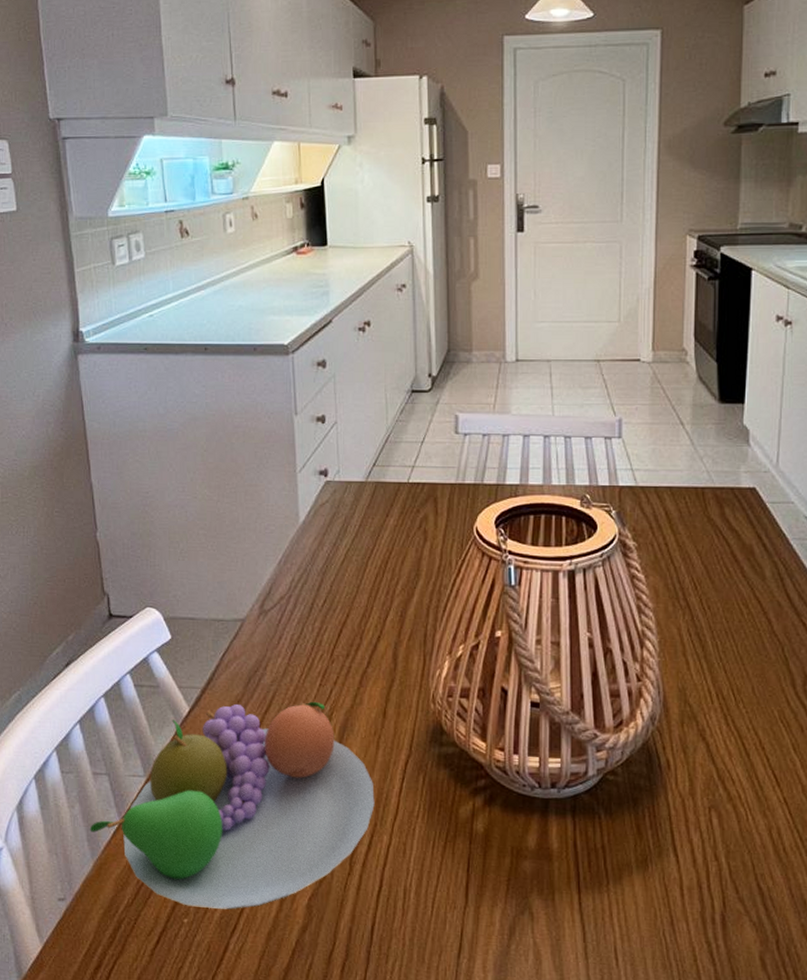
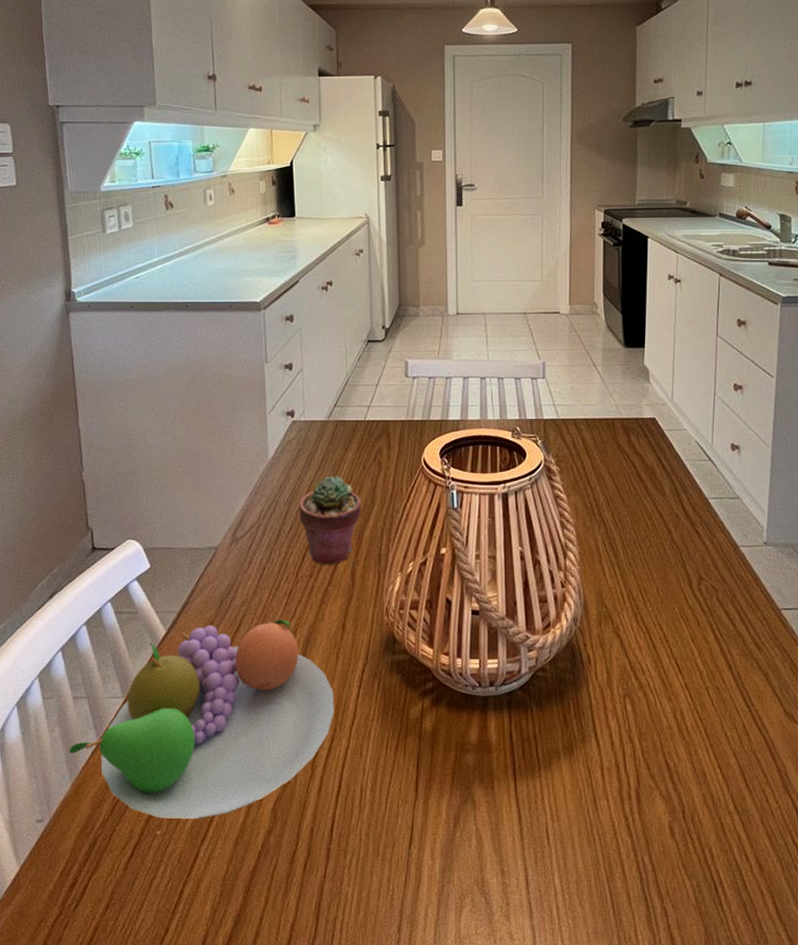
potted succulent: none [334,544,404,644] -> present [299,475,361,565]

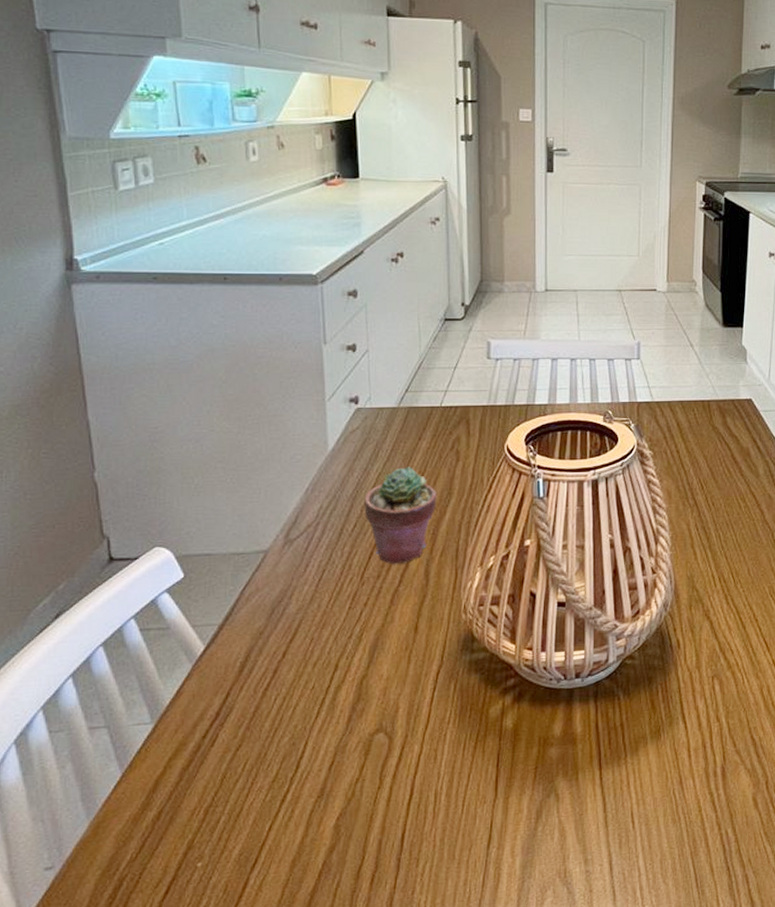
fruit bowl: present [68,619,335,819] -> none [84,624,406,850]

